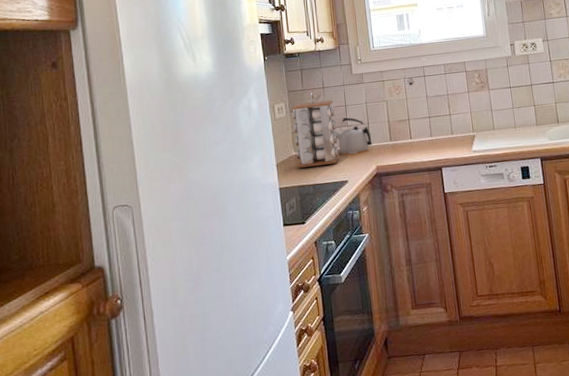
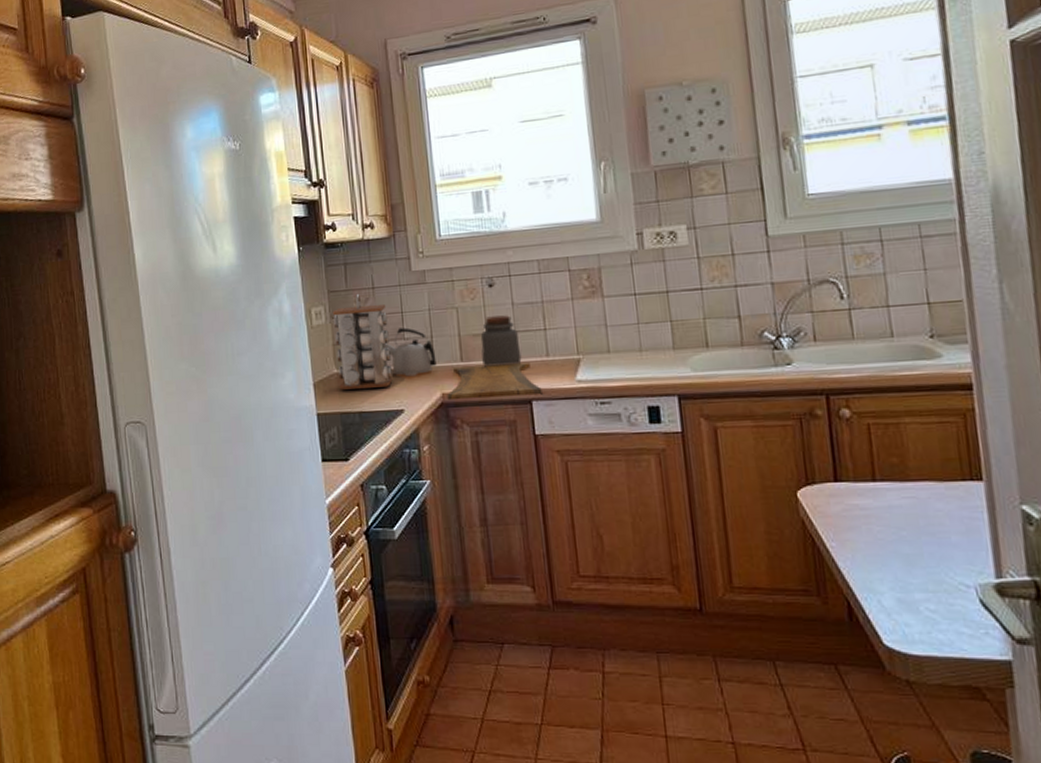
cutting board: none [380,140,449,171] -> present [447,363,542,401]
jar: none [404,105,434,145] -> present [480,315,522,367]

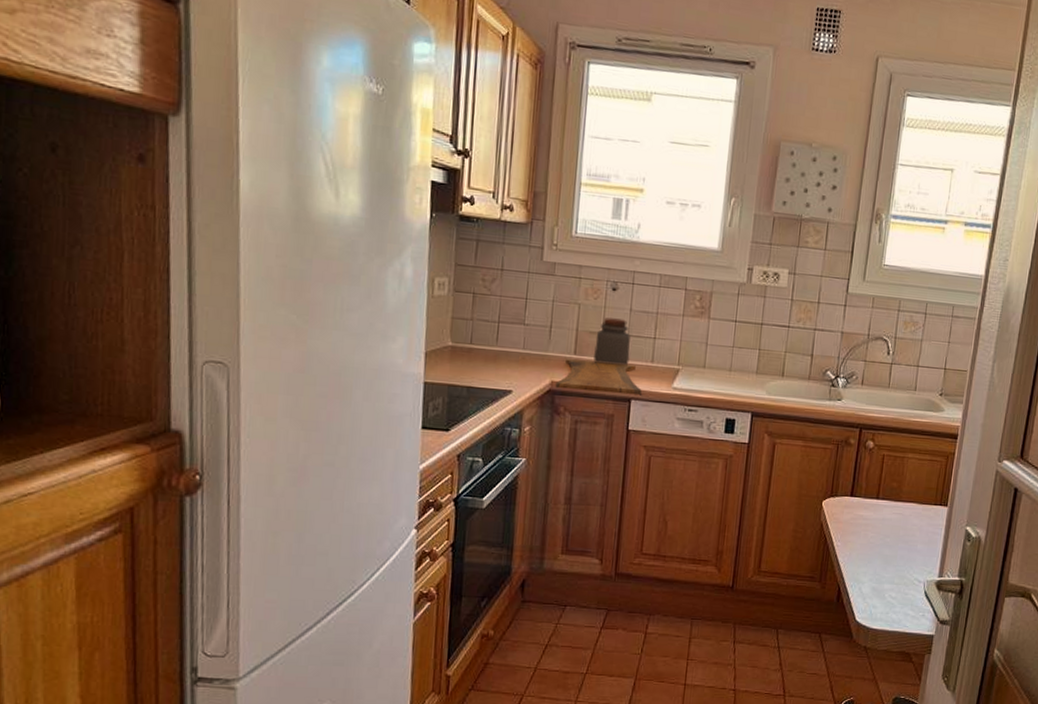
spice rack: present [332,294,393,391] -> none [451,273,512,367]
kettle: present [384,327,437,377] -> none [503,313,552,361]

